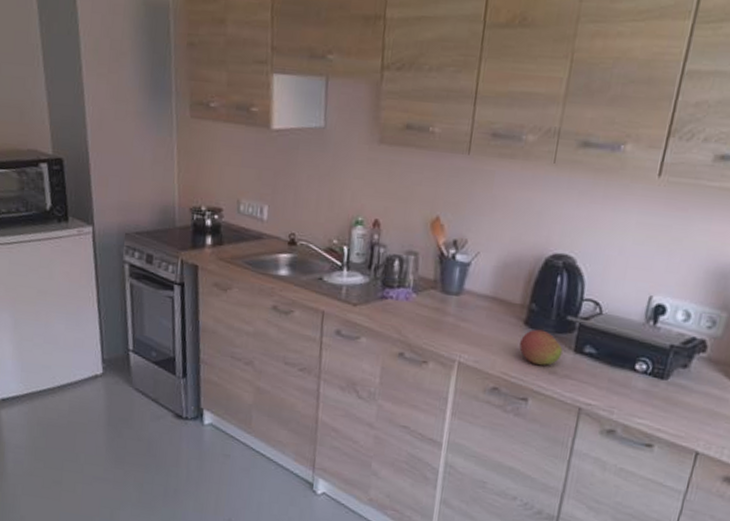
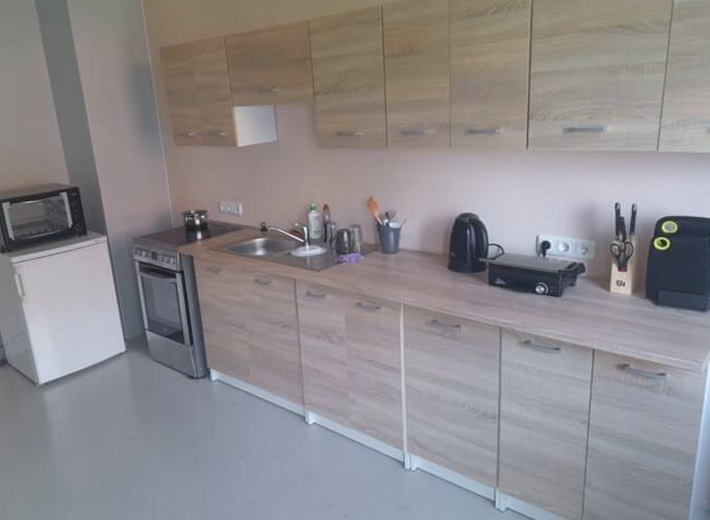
fruit: present [518,329,563,365] -> none [446,271,480,298]

